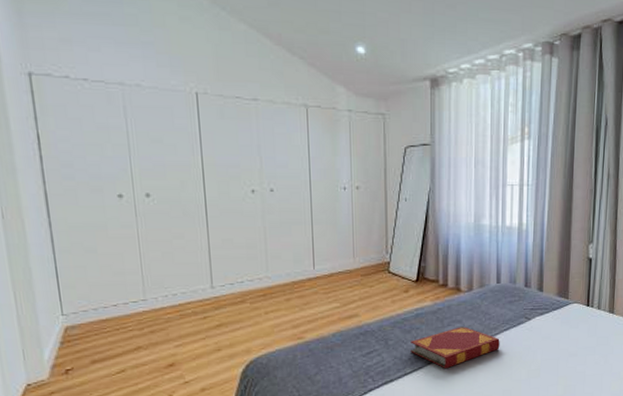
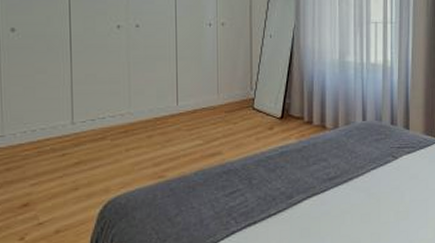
hardback book: present [411,326,500,369] -> none [275,165,367,210]

